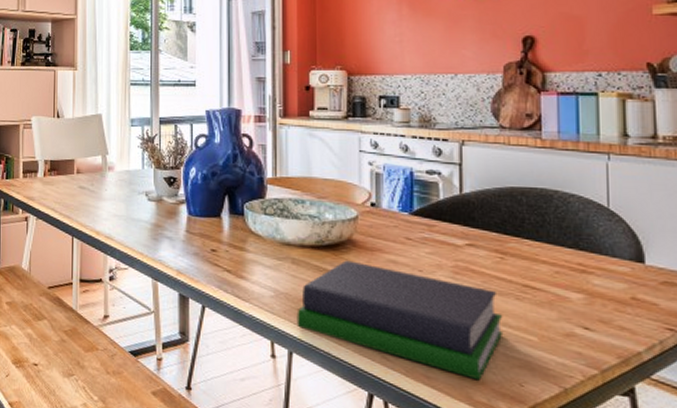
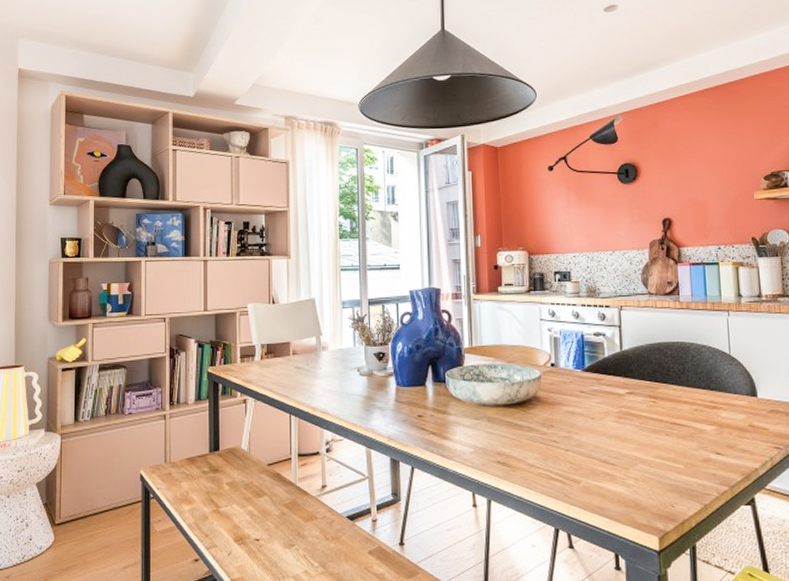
book: present [297,260,504,381] -> none [493,415,658,506]

